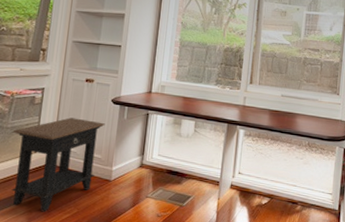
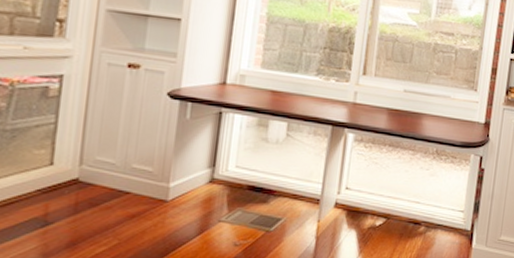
side table: present [11,117,105,212] -> none [13,116,158,245]

